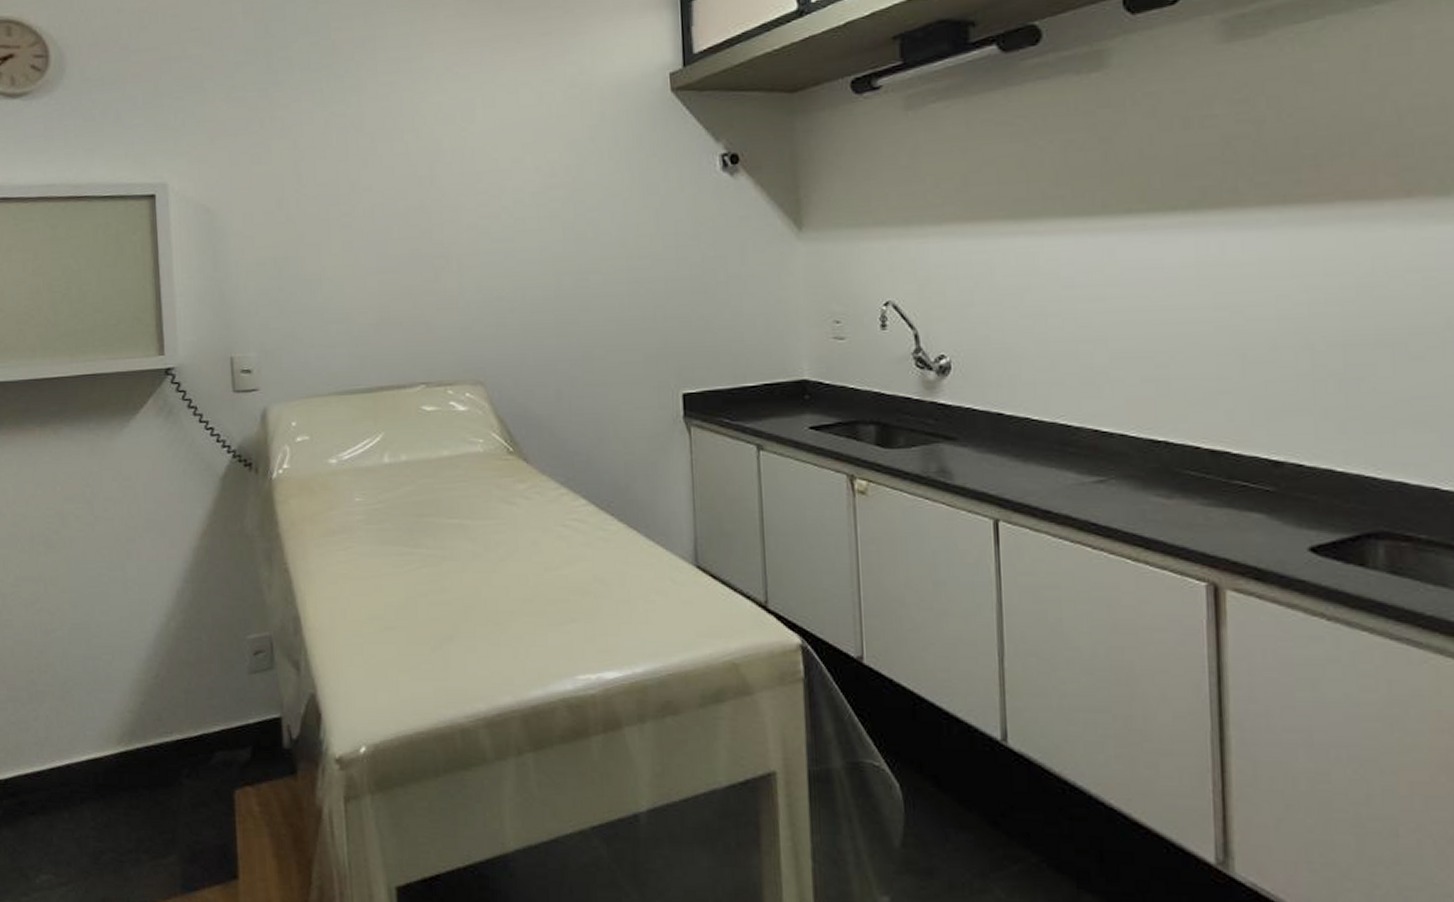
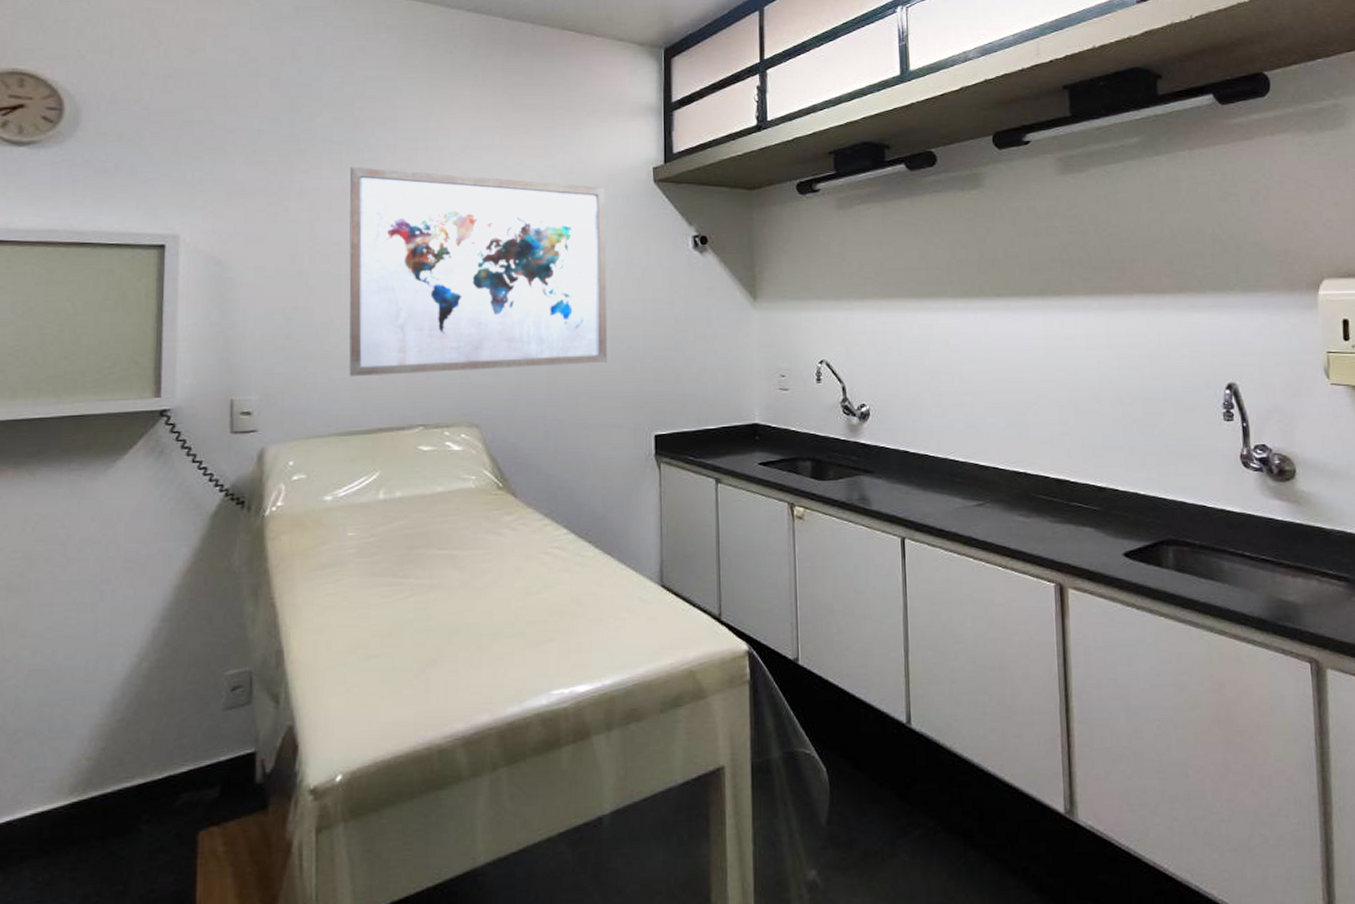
wall art: none [332,96,625,330] -> present [349,166,608,376]

